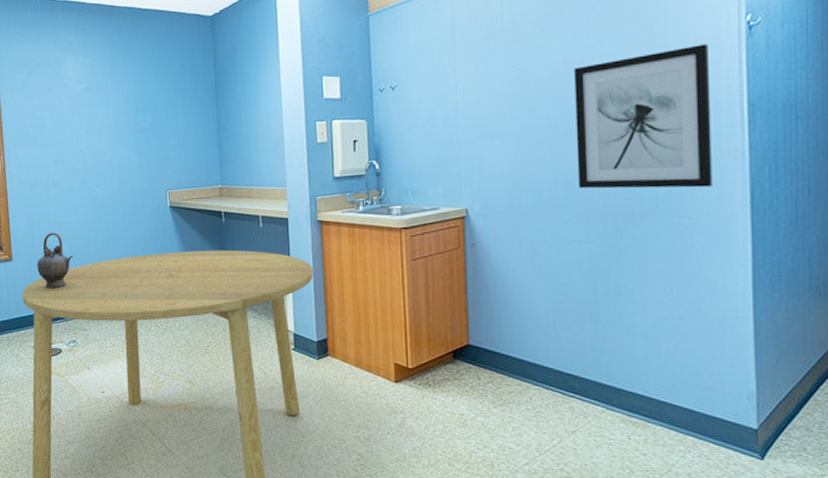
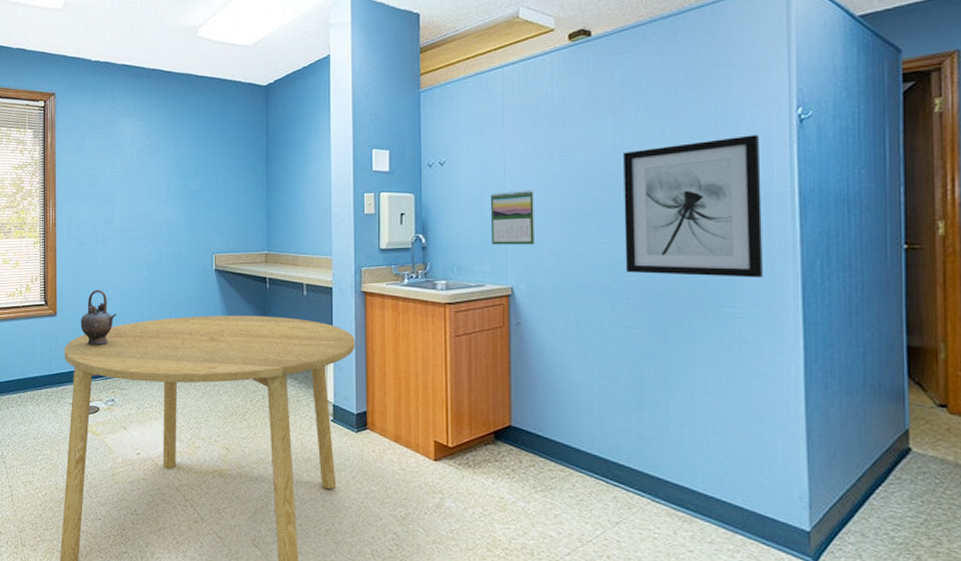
calendar: none [442,110,488,168] -> present [490,190,534,245]

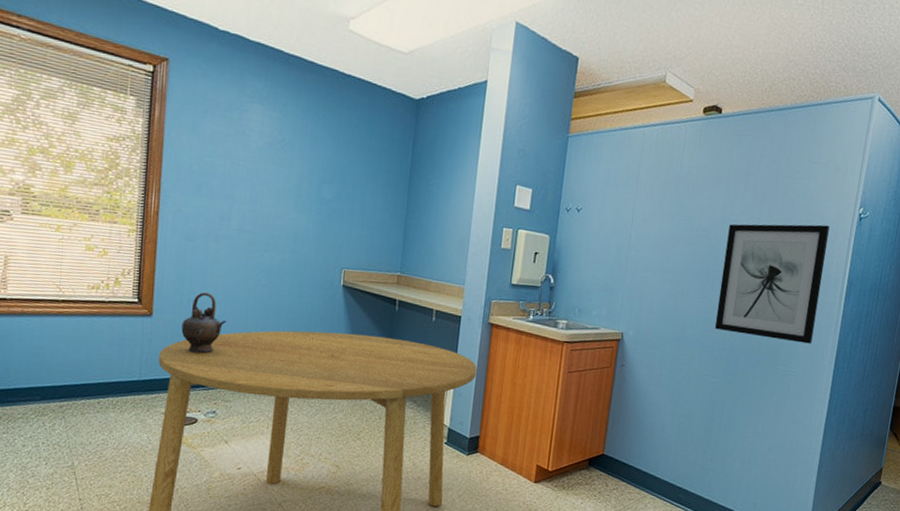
calendar: present [490,190,534,245] -> none [611,244,653,296]

